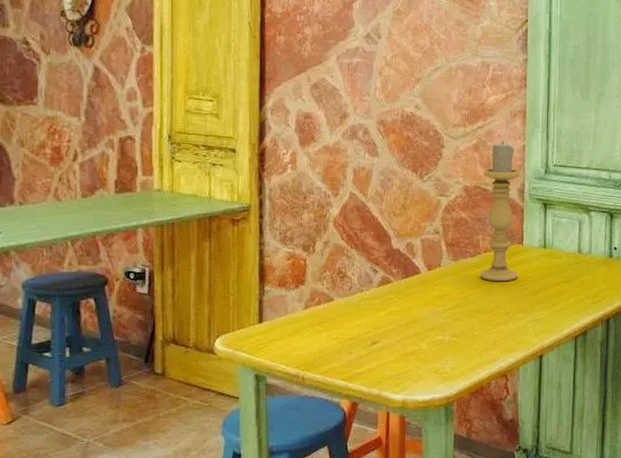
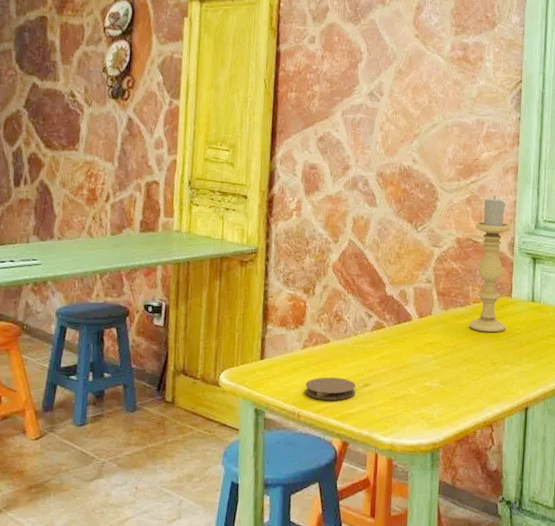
coaster: none [309,337,364,361] -> present [305,377,356,400]

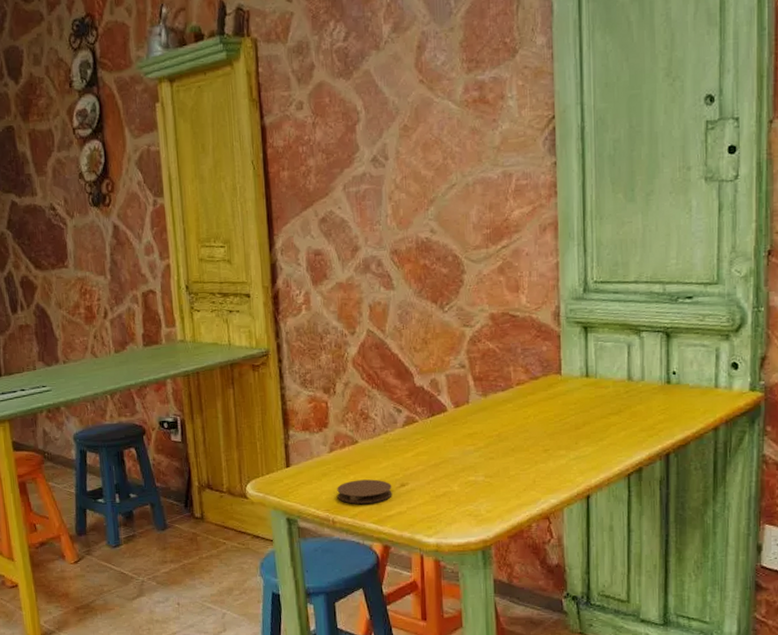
candle holder: present [468,196,511,333] -> none [511,259,558,417]

